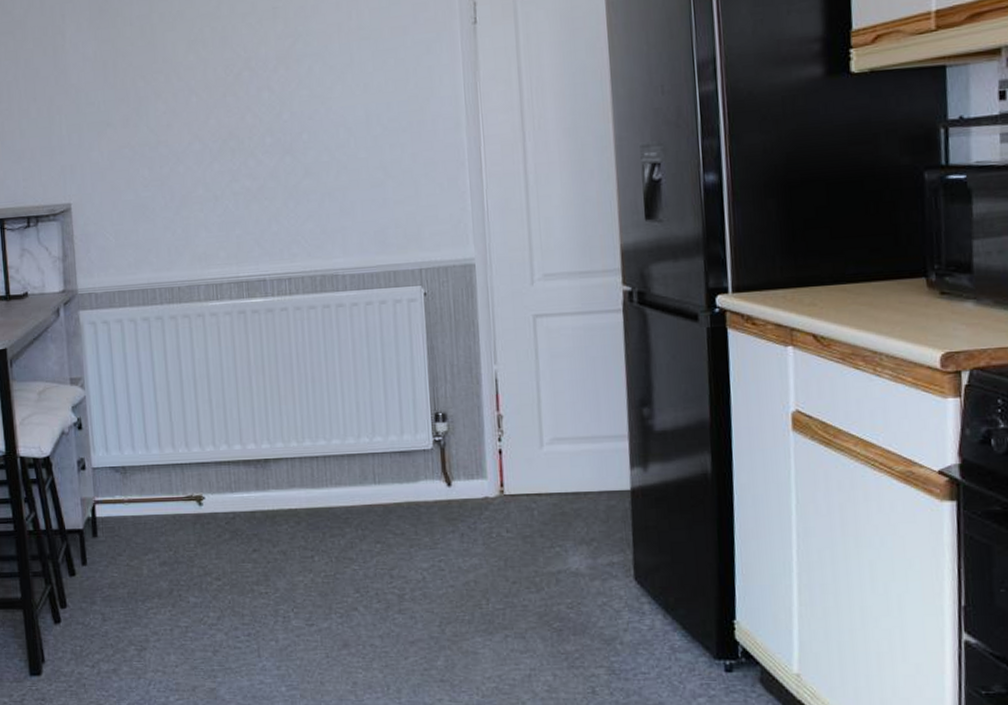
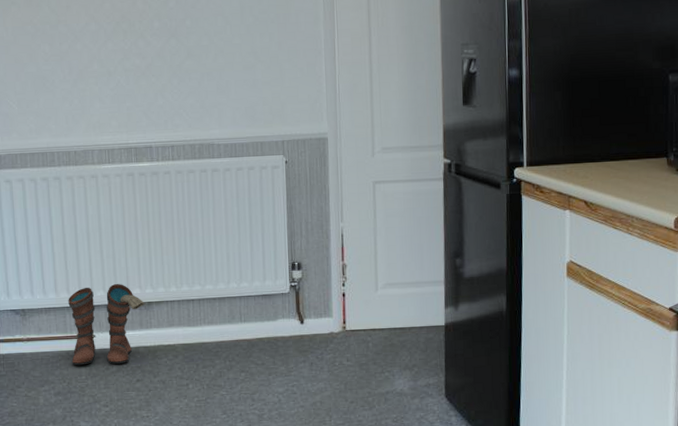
boots: none [173,437,262,532] -> present [68,283,146,366]

